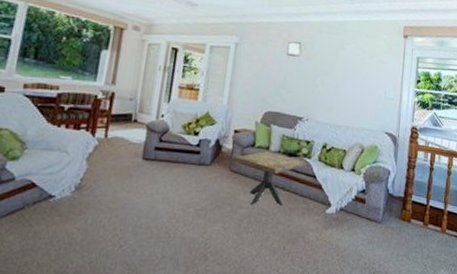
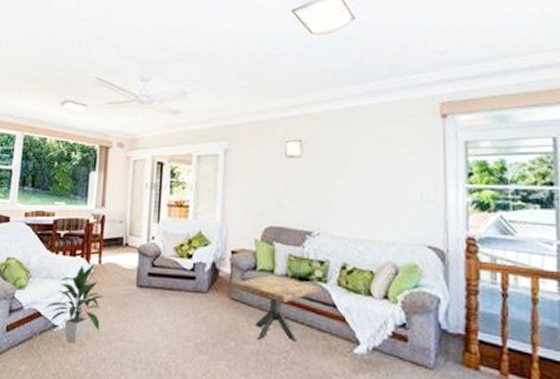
indoor plant: none [41,138,108,213] -> present [45,264,104,344]

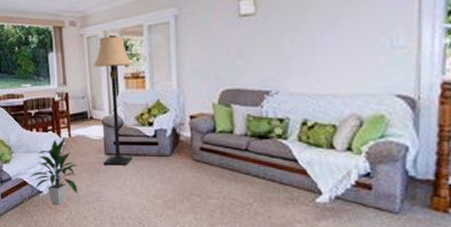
lamp: none [133,161,178,301] -> present [92,36,133,166]
side table: present [230,275,321,342] -> none [191,136,282,195]

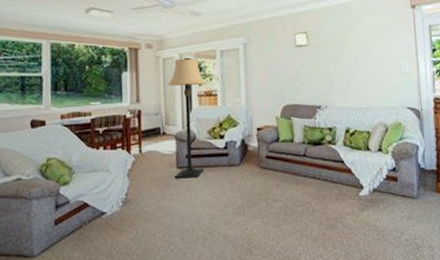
indoor plant: present [29,138,78,205] -> none [91,154,148,226]

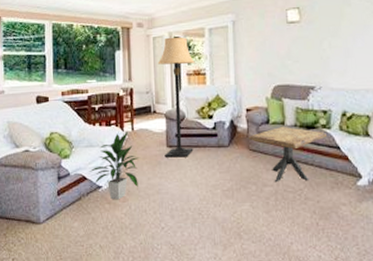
indoor plant: none [91,154,148,226] -> present [89,131,140,200]
side table: none [258,144,332,198] -> present [248,127,326,183]

